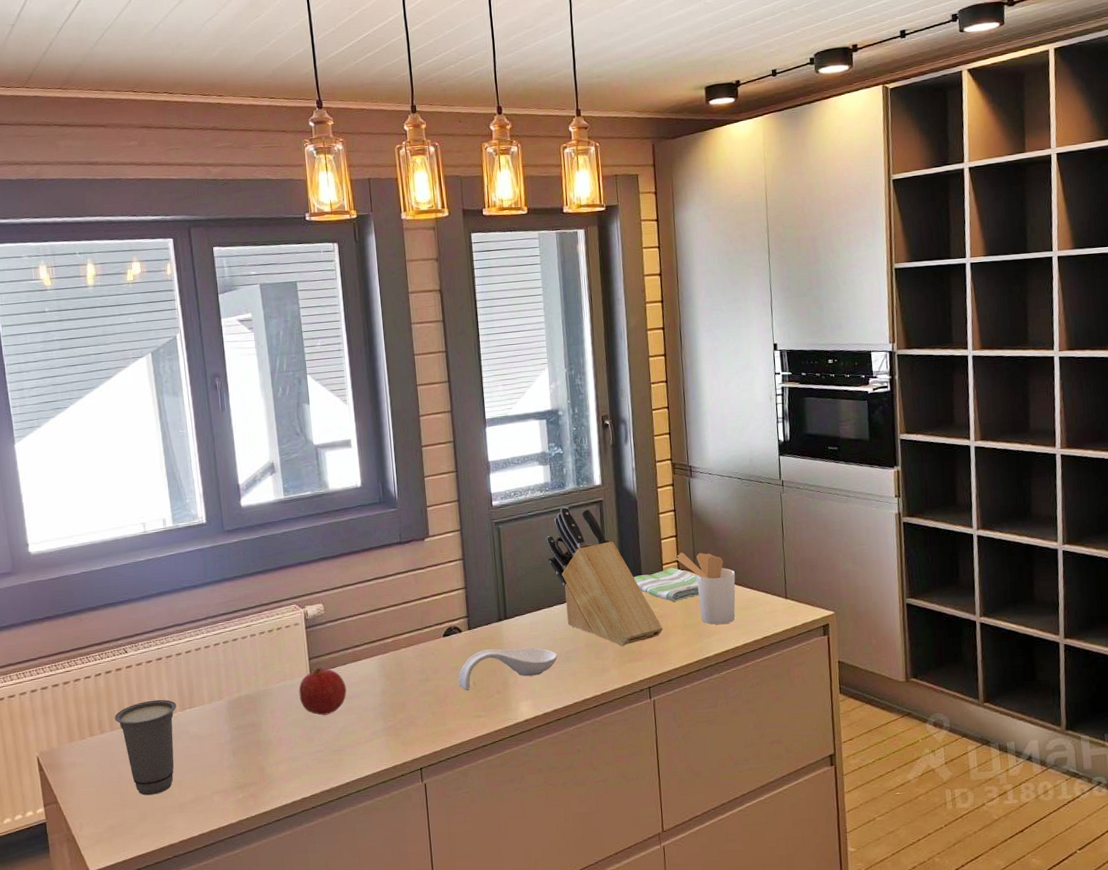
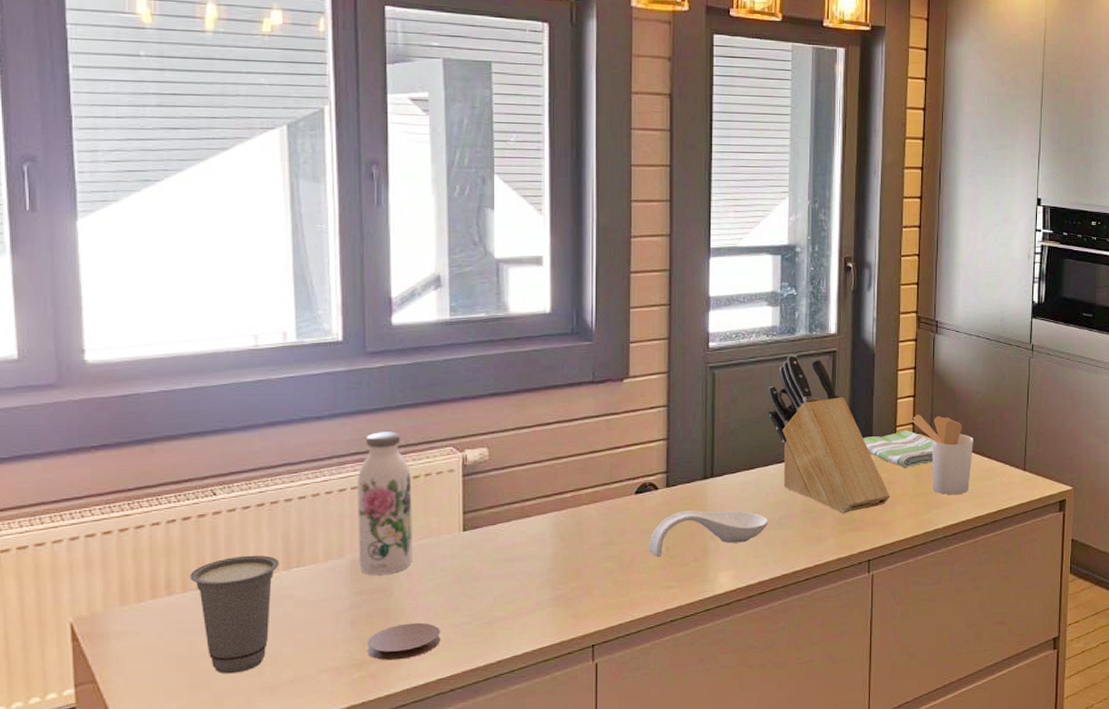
water bottle: none [227,594,274,713] -> present [358,431,412,575]
coaster: none [246,751,301,784] -> present [368,622,441,661]
fruit: present [299,667,347,716] -> none [446,523,508,581]

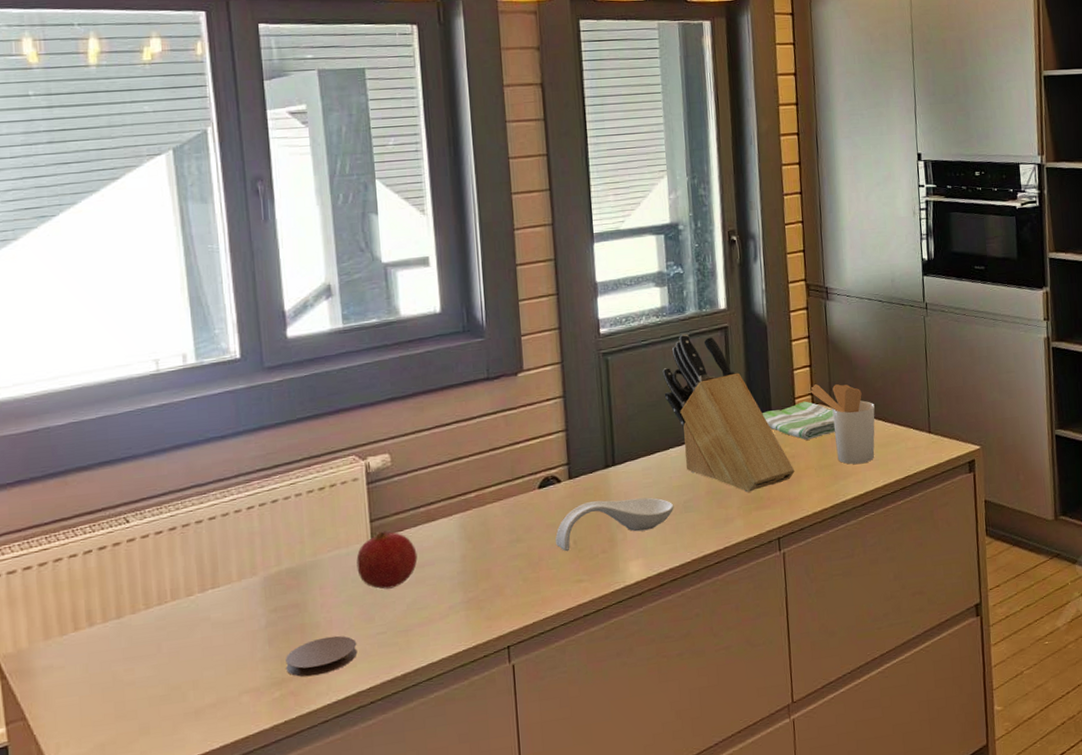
cup: present [190,555,279,674] -> none [109,579,195,702]
water bottle: present [358,431,412,575] -> none [264,444,324,591]
fruit: none [446,523,508,581] -> present [356,531,418,589]

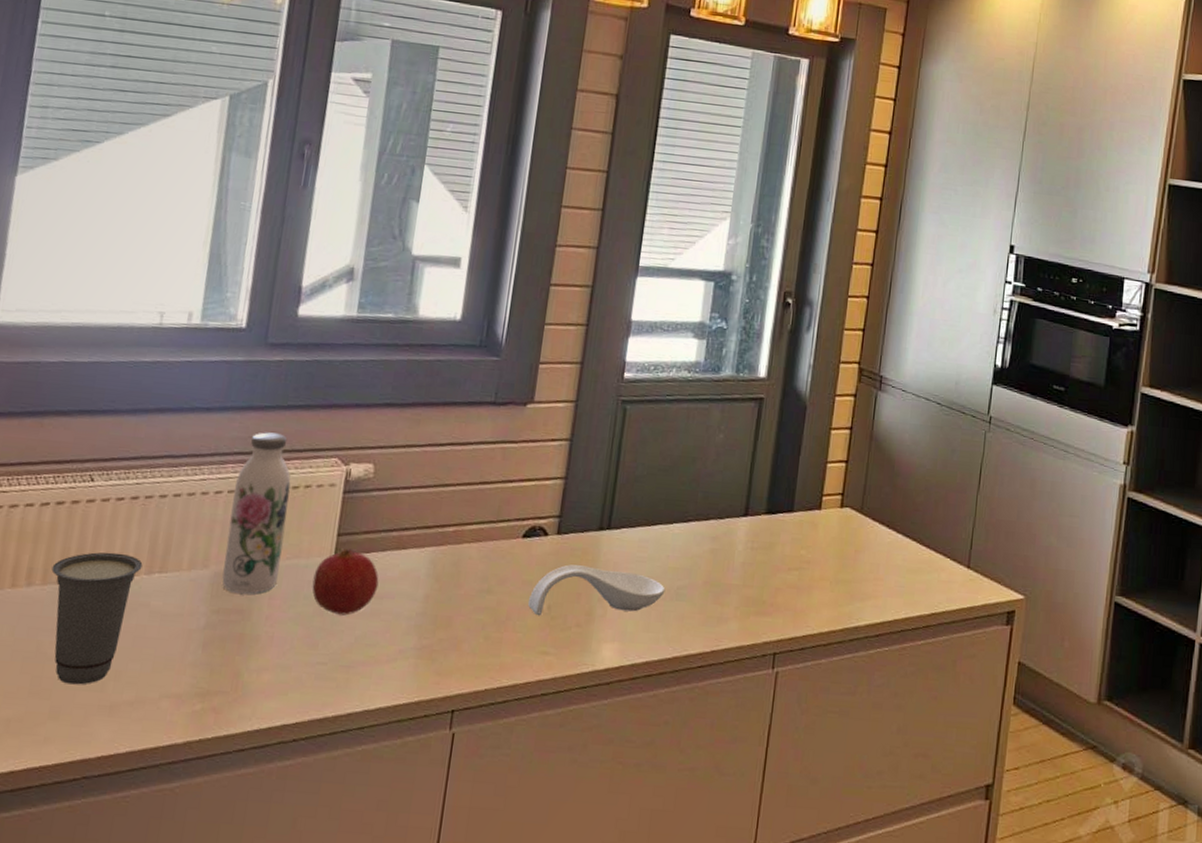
cup: none [109,579,195,702] -> present [51,552,143,685]
water bottle: none [264,444,324,591] -> present [221,432,291,594]
coaster: present [286,636,358,677] -> none [214,654,294,696]
knife block: present [662,334,795,493] -> none [679,396,807,593]
dish towel: present [762,401,836,440] -> none [782,500,863,547]
utensil holder: present [810,384,875,465] -> none [842,484,911,588]

